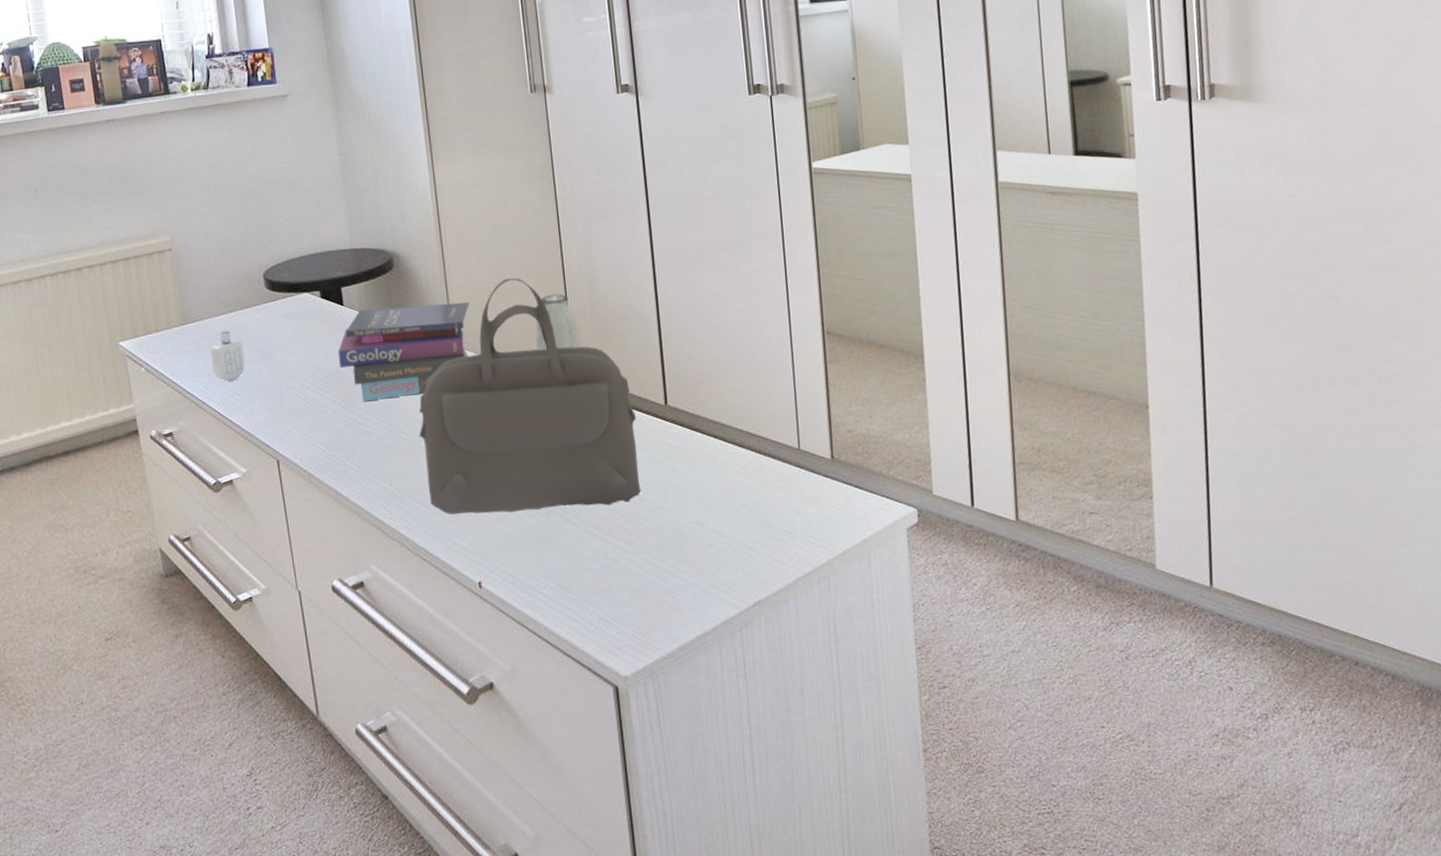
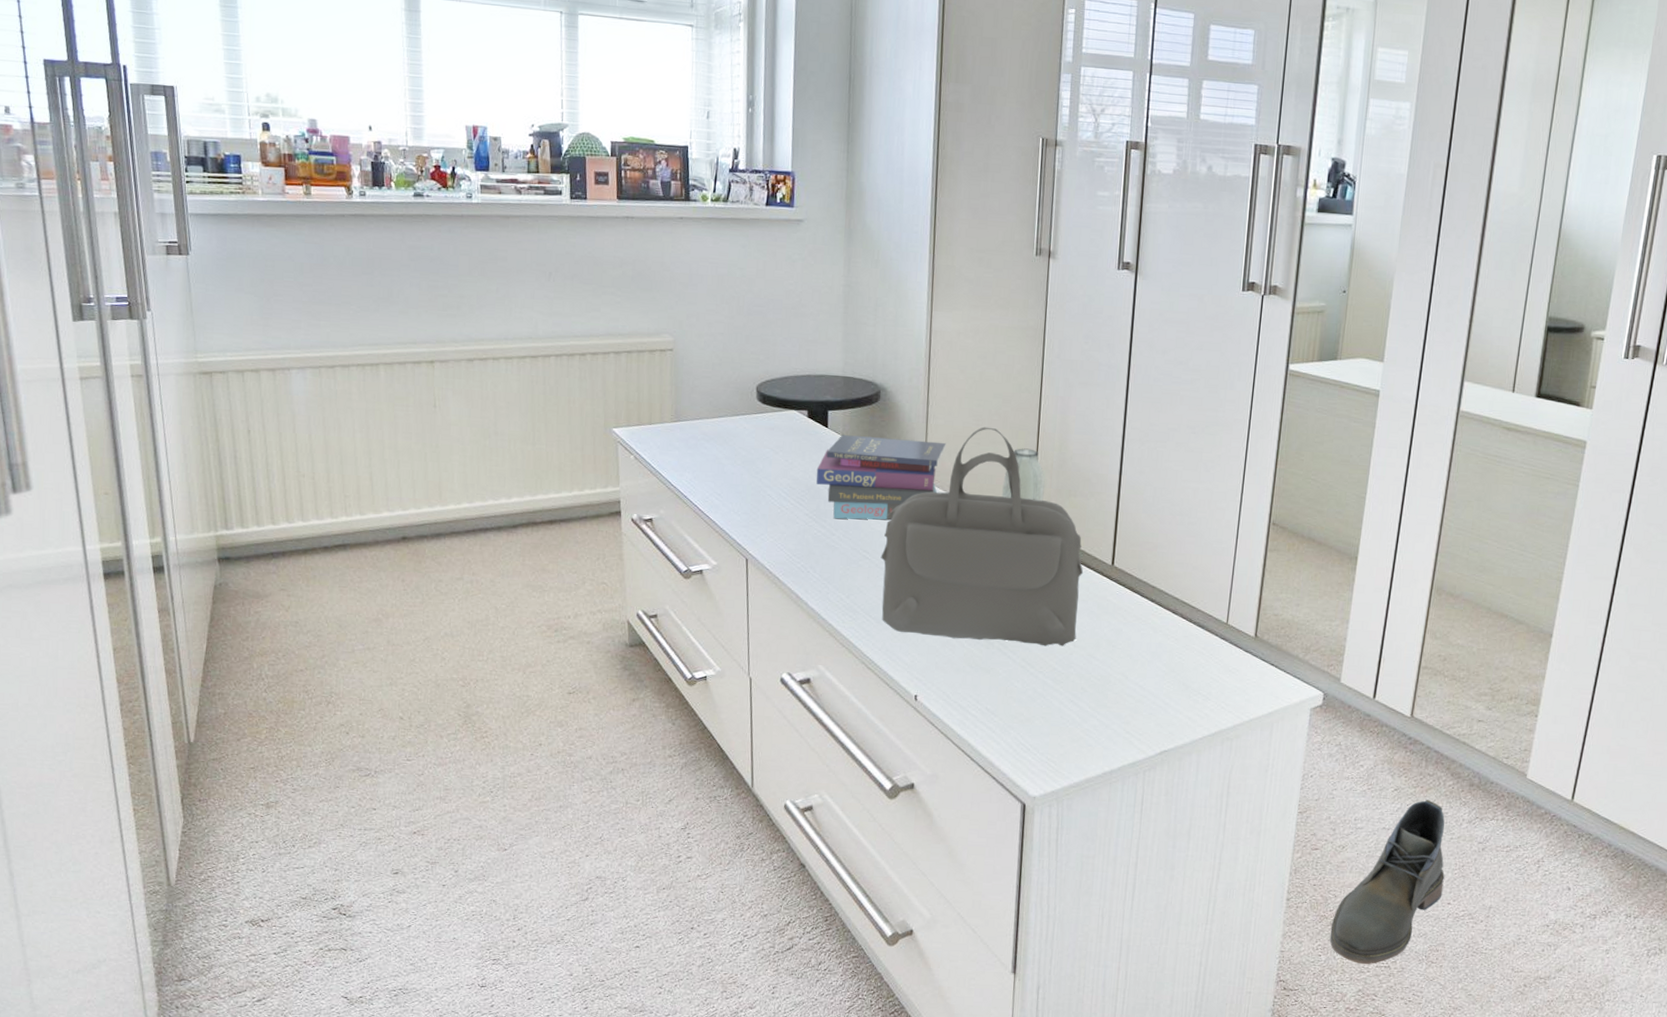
candle: present [93,36,128,106] -> none [620,134,649,204]
perfume: present [210,330,245,381] -> none [697,433,729,480]
boot: none [978,610,1094,815] -> present [1329,799,1445,965]

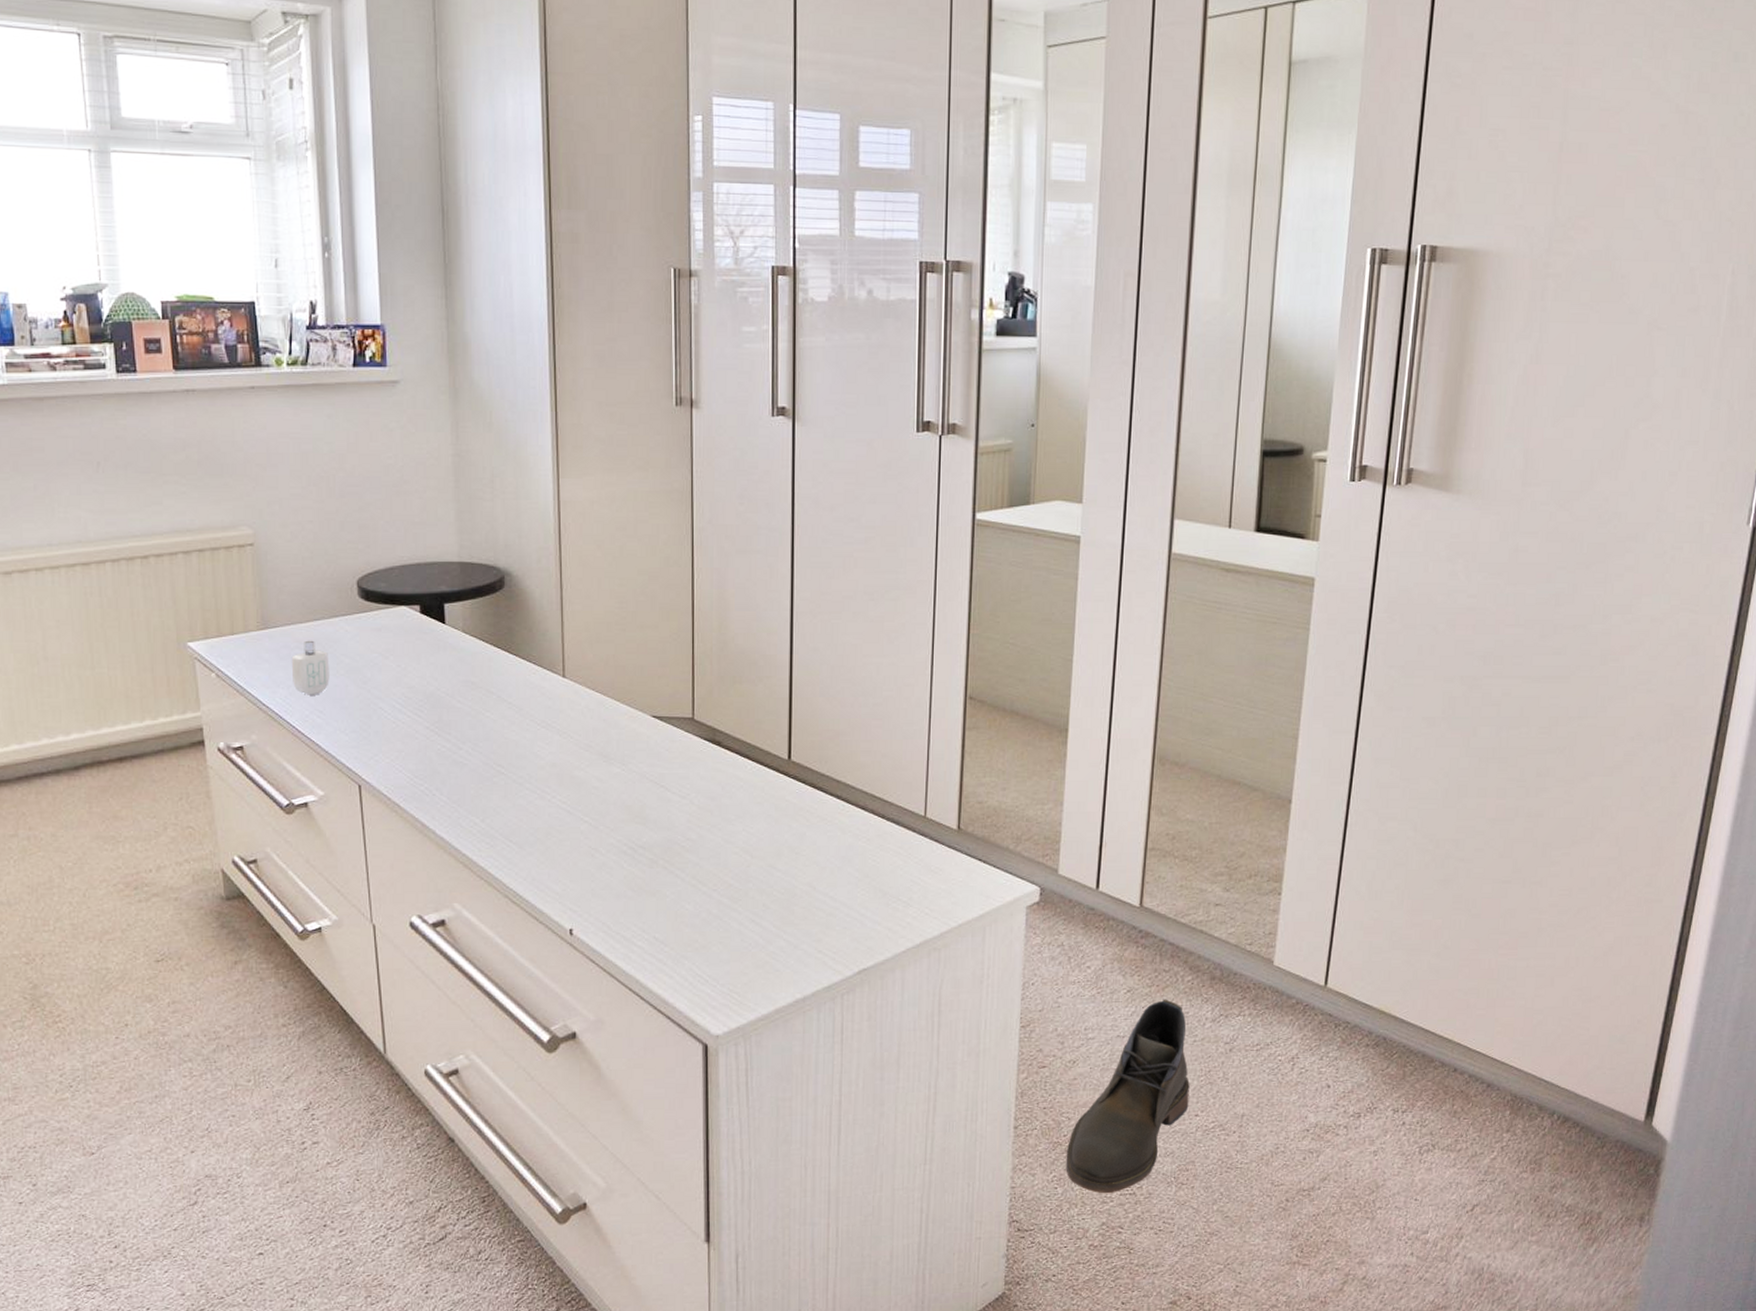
perfume: none [697,433,729,480] -> present [291,640,330,695]
books: present [816,435,946,520] -> none [435,631,586,730]
handbag: present [880,426,1084,647] -> none [518,609,757,860]
vase: present [1002,448,1045,501] -> none [655,631,705,691]

